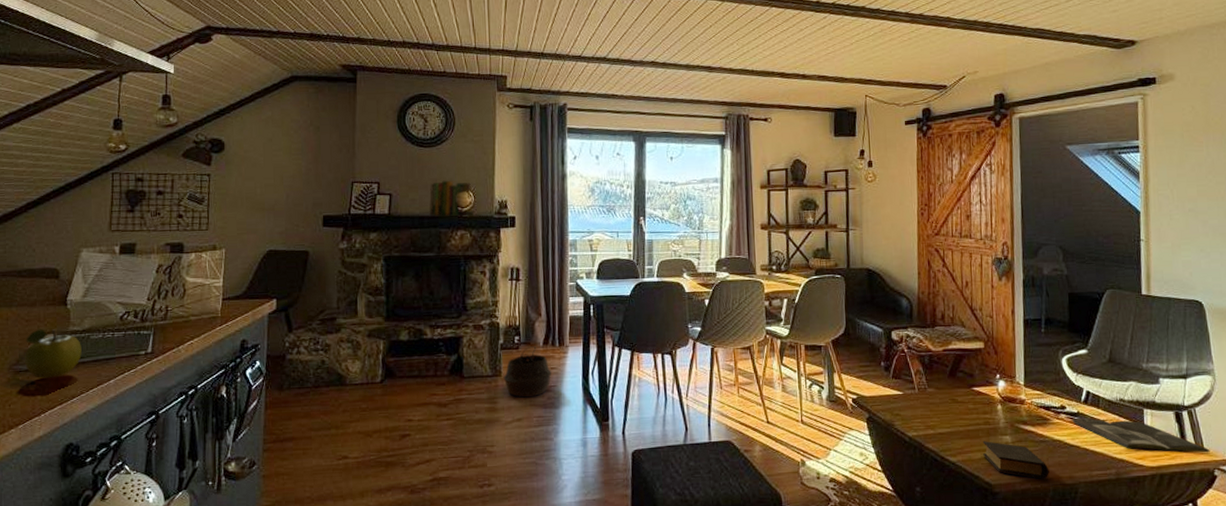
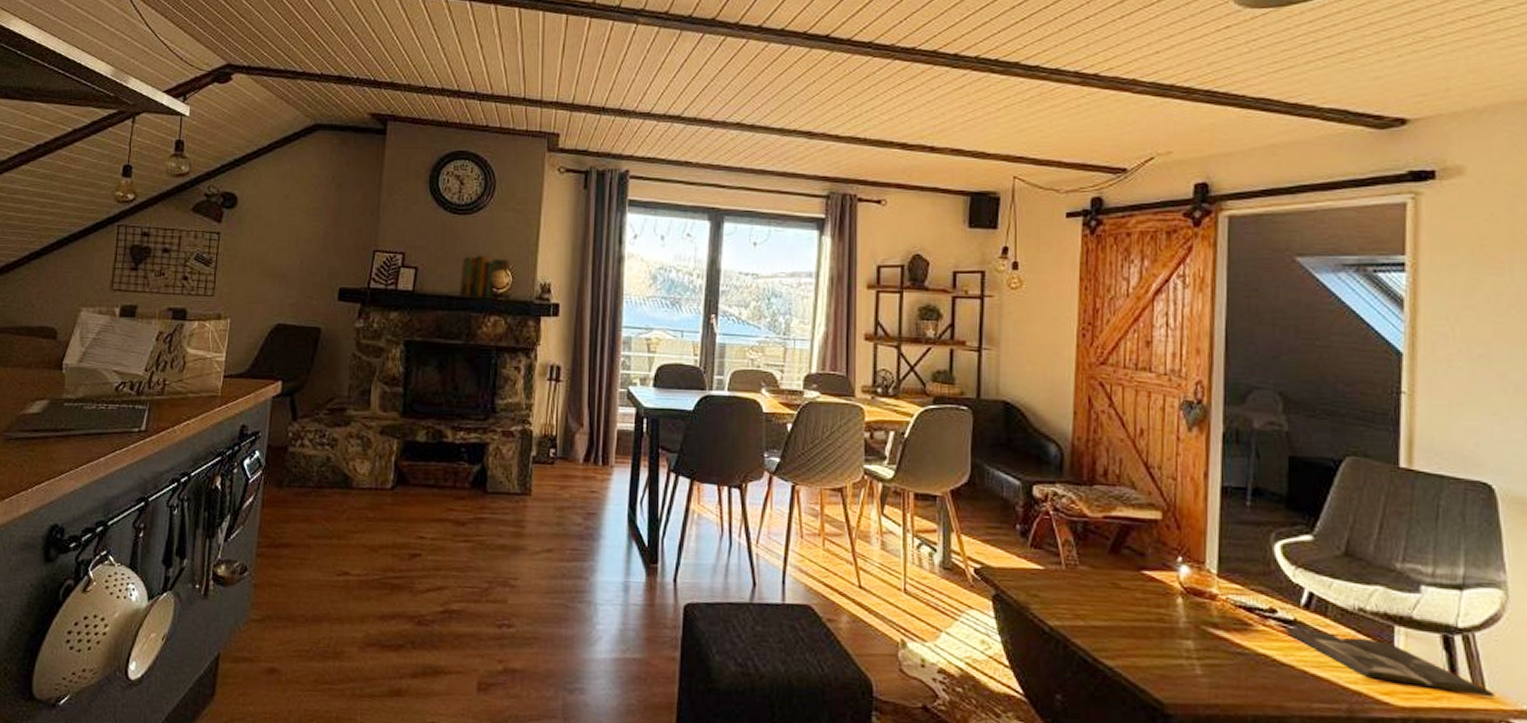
fruit: present [24,329,82,379] -> none [15,393,74,450]
woven basket: present [503,346,552,398] -> none [533,462,592,525]
book: present [982,441,1049,480] -> none [1153,644,1248,706]

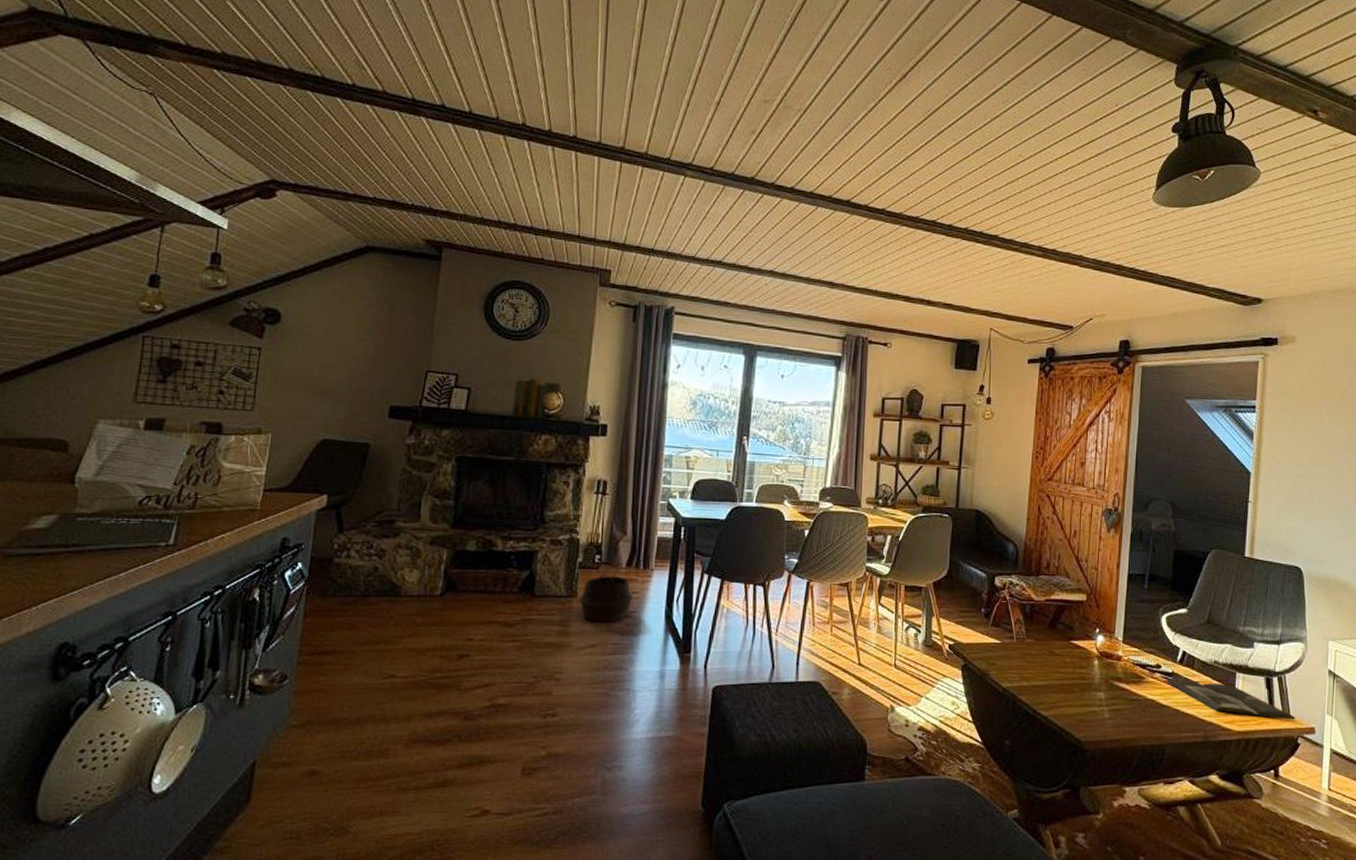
woven basket: none [533,462,592,525] -> present [579,567,634,622]

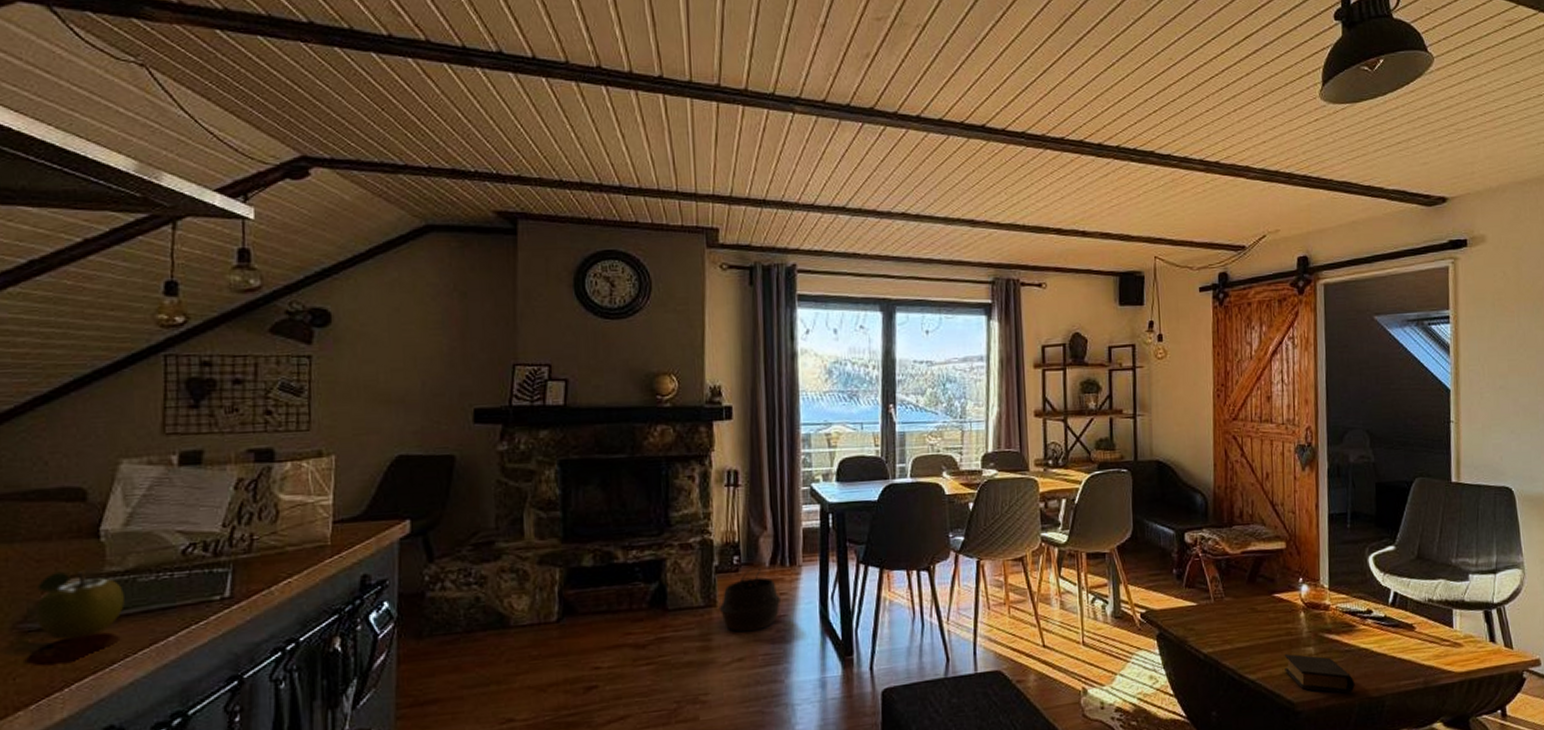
fruit: none [16,508,89,567] -> present [34,571,125,641]
books: present [511,378,563,421] -> none [618,361,679,409]
book: none [1075,696,1139,739] -> present [1284,654,1355,694]
magazine: present [1166,677,1296,720] -> none [1379,622,1519,654]

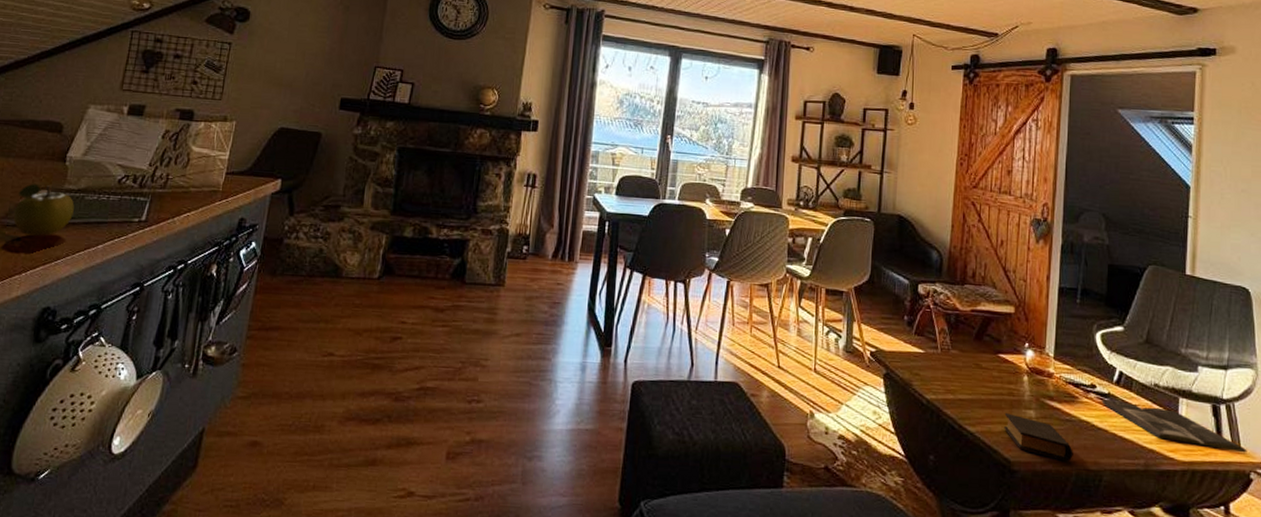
woven basket: present [719,567,782,632] -> none [506,258,558,312]
magazine: none [1379,622,1519,654] -> present [1102,399,1247,453]

